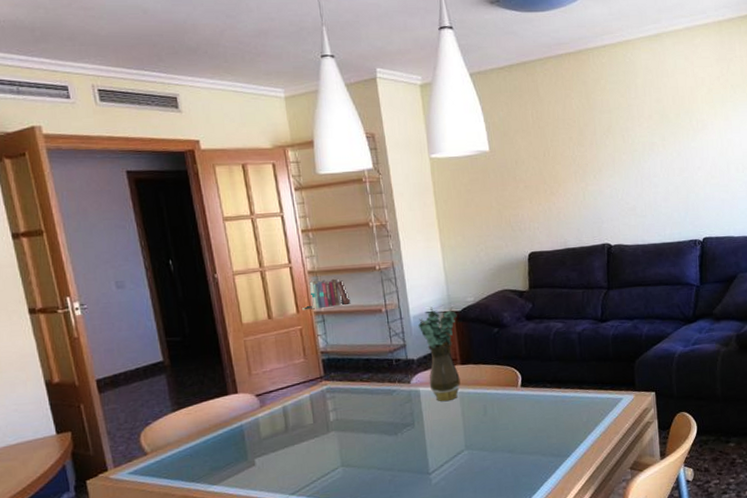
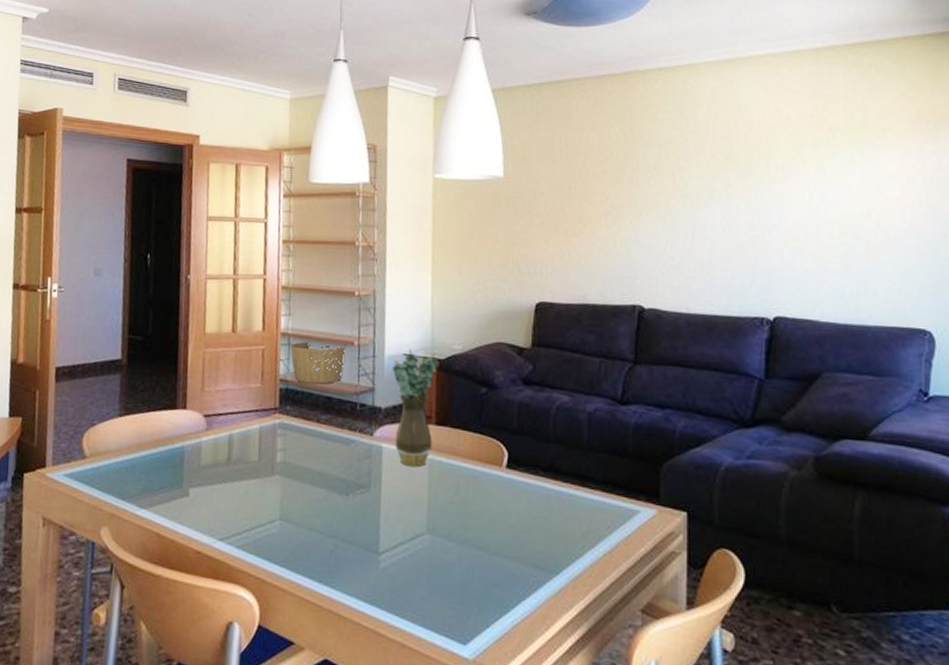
books: present [302,278,351,310] -> none [268,297,322,331]
basket: none [325,313,377,351] -> present [290,341,346,384]

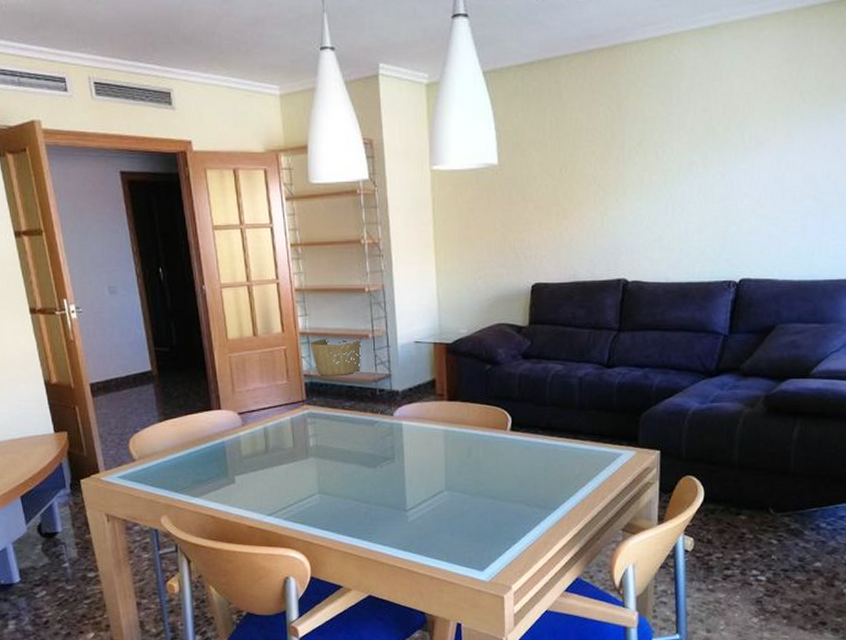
vase: present [392,348,439,467] -> none [406,336,448,437]

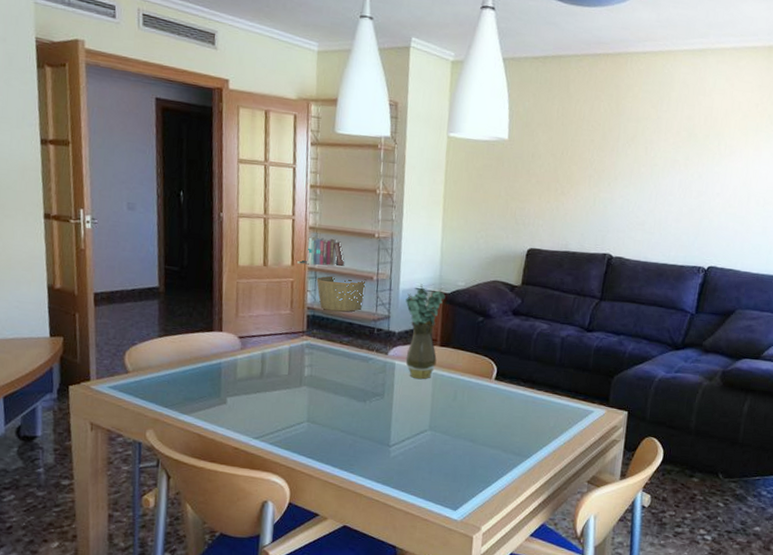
books: none [287,298,337,330] -> present [297,236,345,267]
vase: none [406,336,448,437] -> present [405,284,446,379]

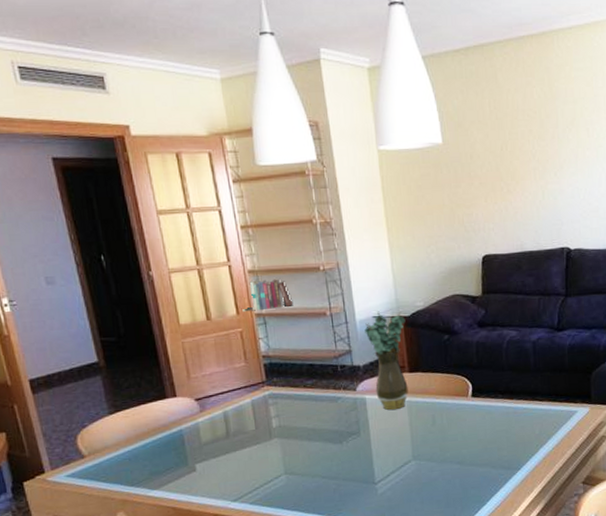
basket: present [316,276,367,312] -> none [266,316,321,356]

